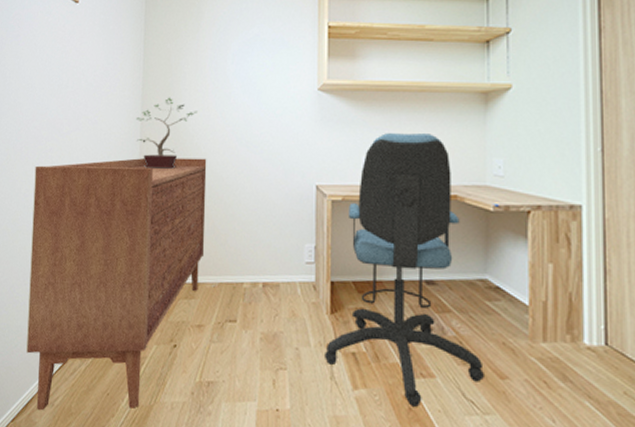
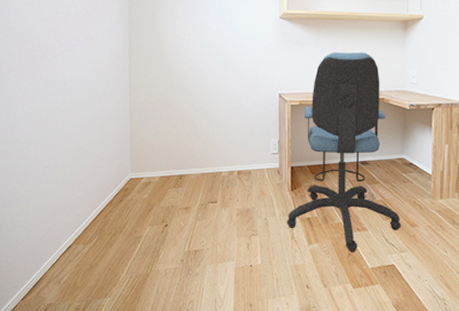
sideboard: present [26,158,207,411] -> none [30,74,189,289]
potted plant: present [136,97,198,170] -> none [125,23,179,84]

